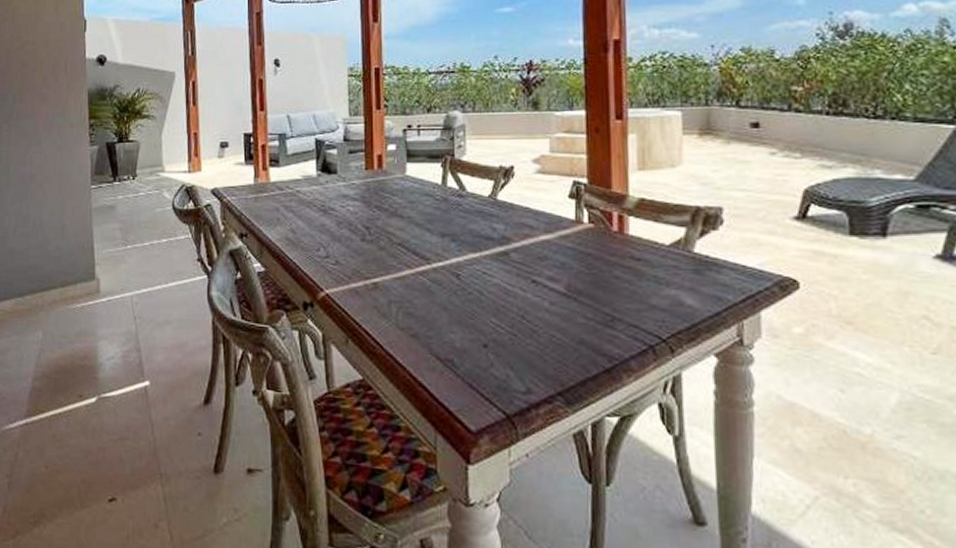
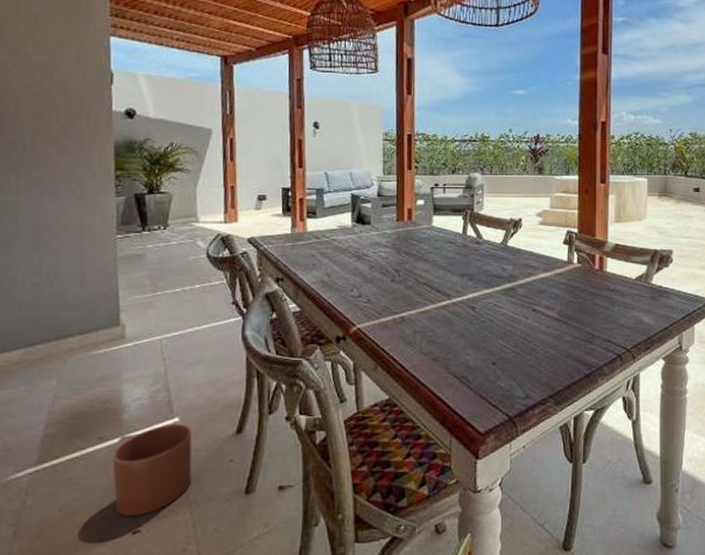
planter: none [90,387,163,483] -> present [112,423,193,517]

